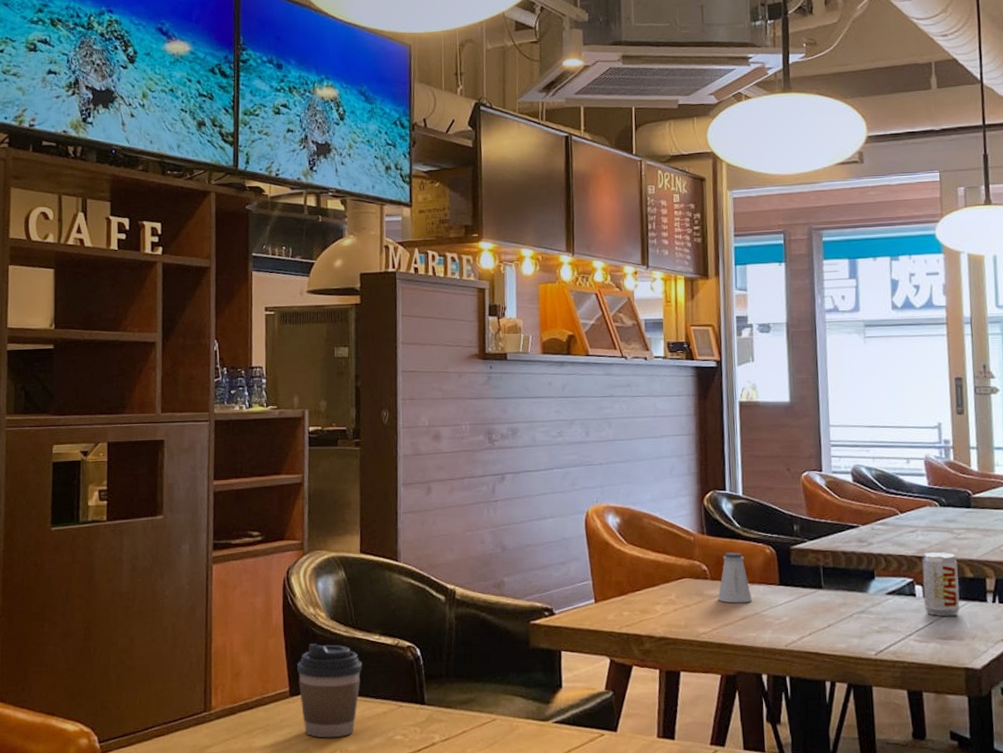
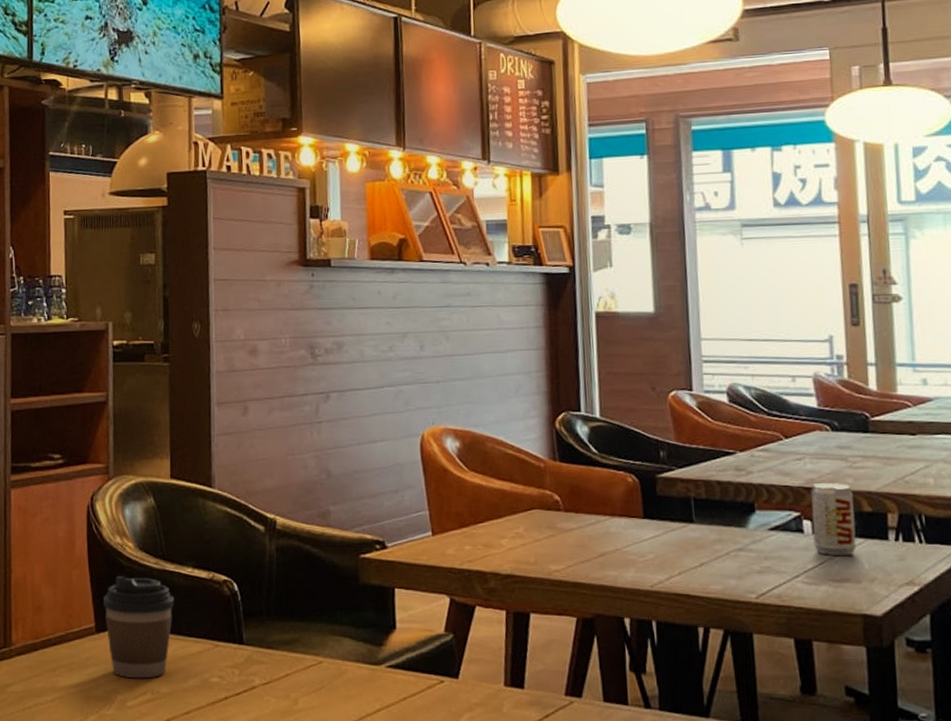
saltshaker: present [718,552,752,603] -> none [572,481,612,538]

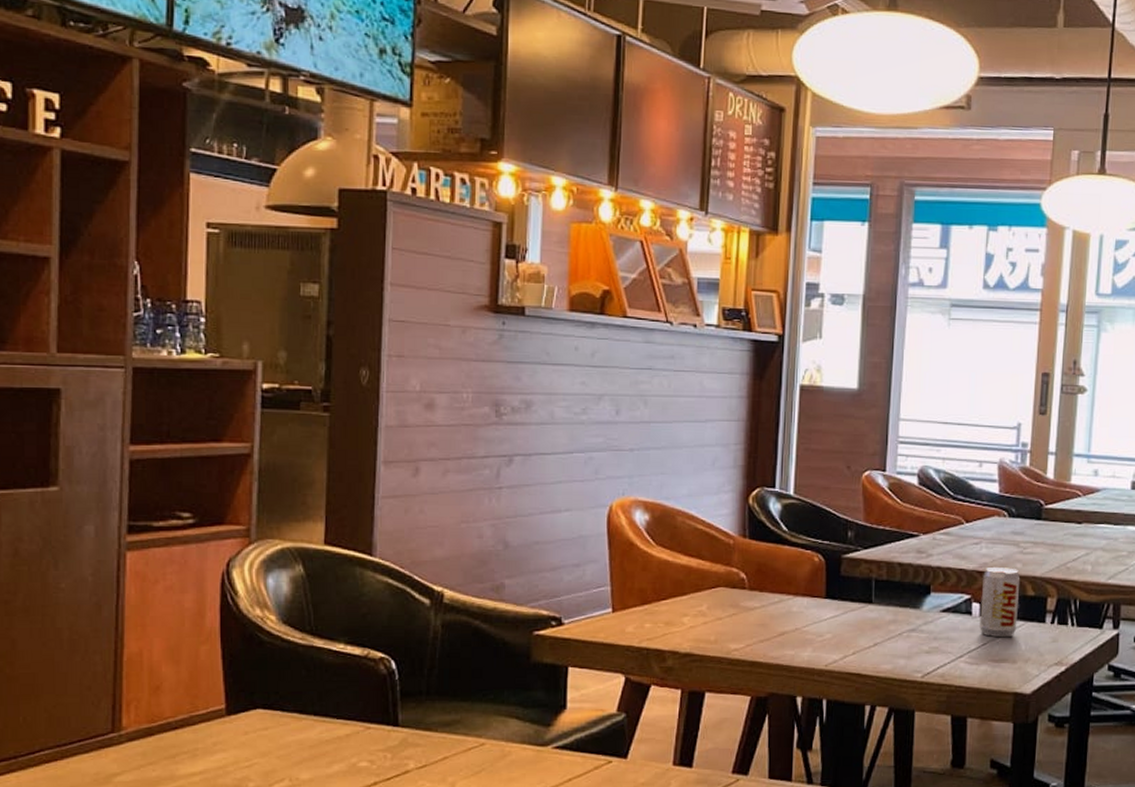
coffee cup: present [103,576,174,679] -> none [237,652,321,765]

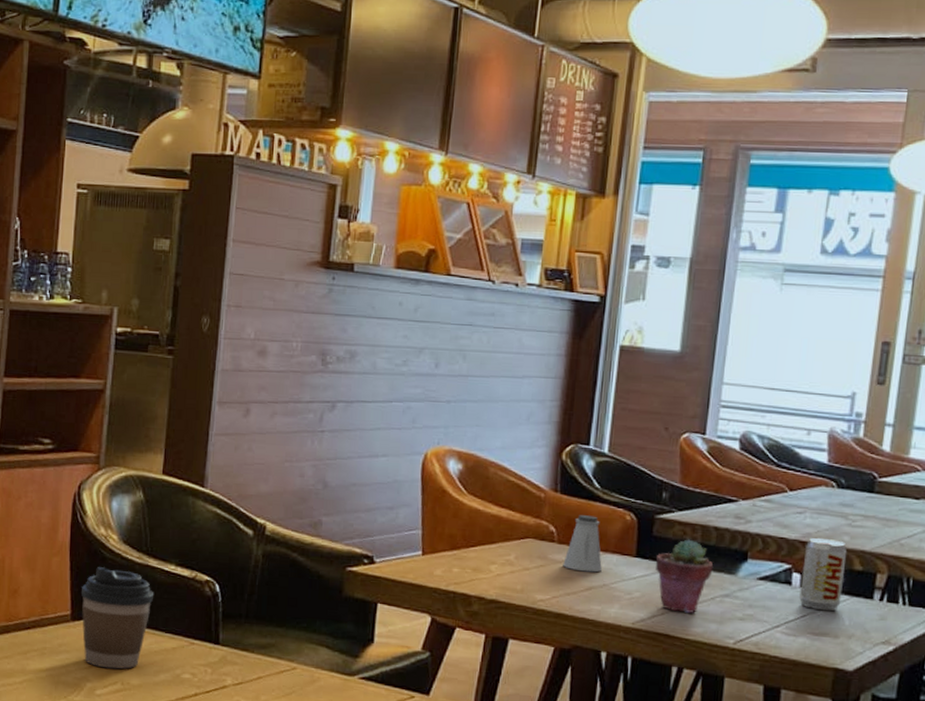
coffee cup: none [237,652,321,765] -> present [82,567,153,669]
saltshaker: none [755,559,793,617] -> present [563,515,602,573]
potted succulent: none [844,577,900,650] -> present [655,539,714,613]

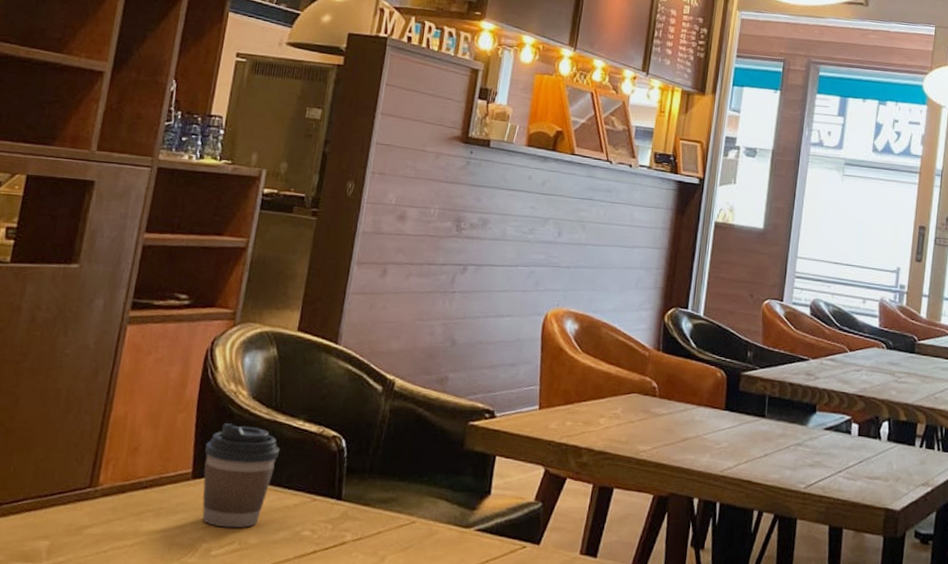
saltshaker: present [563,515,602,573] -> none [663,372,696,425]
potted succulent: present [655,539,714,613] -> none [740,394,789,461]
beverage can: present [799,537,848,612] -> none [857,392,895,458]

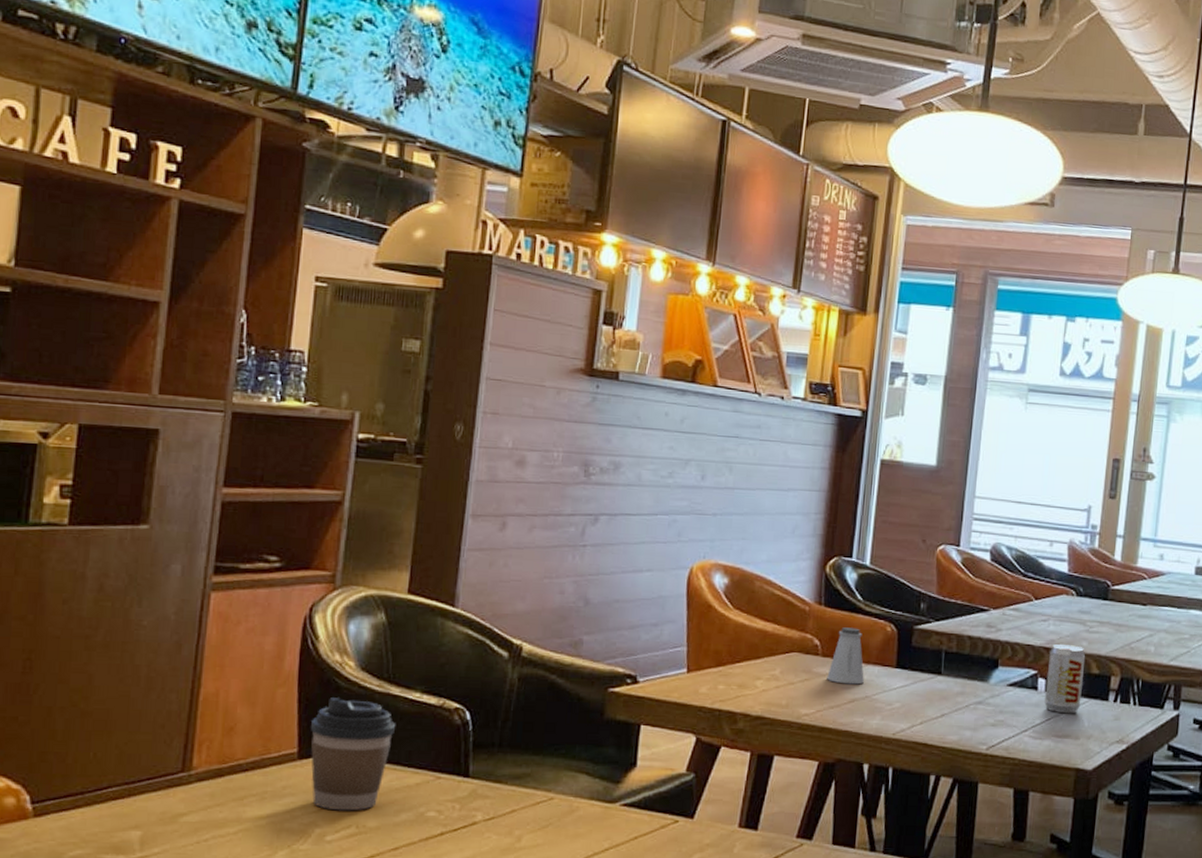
saltshaker: none [663,372,696,425] -> present [827,627,864,685]
beverage can: none [857,392,895,458] -> present [1044,643,1086,714]

